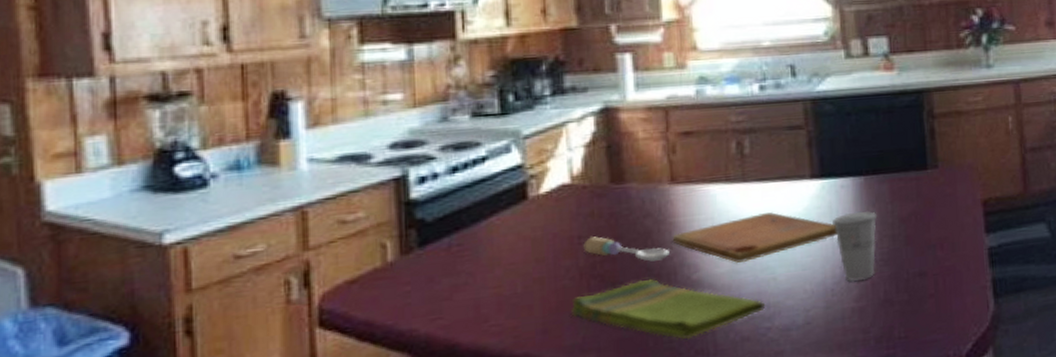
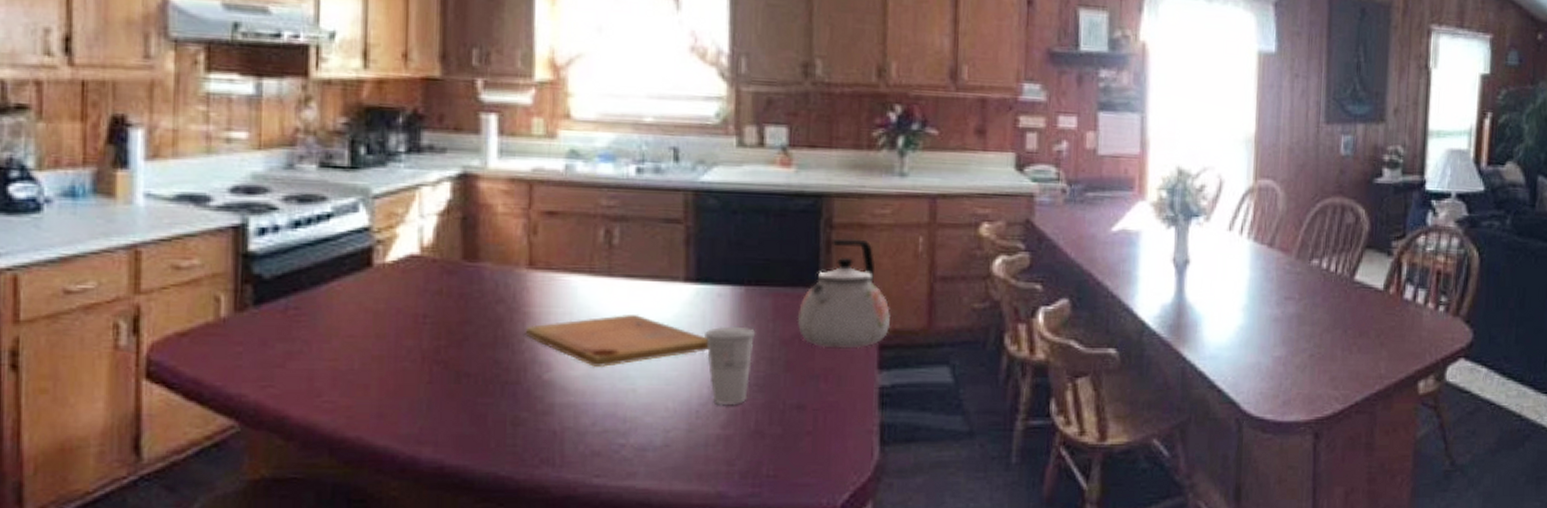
dish towel: present [571,278,765,340] -> none [410,372,620,446]
spoon: present [583,236,670,262] -> none [428,317,521,353]
kettle: none [911,124,992,221] -> present [797,238,890,349]

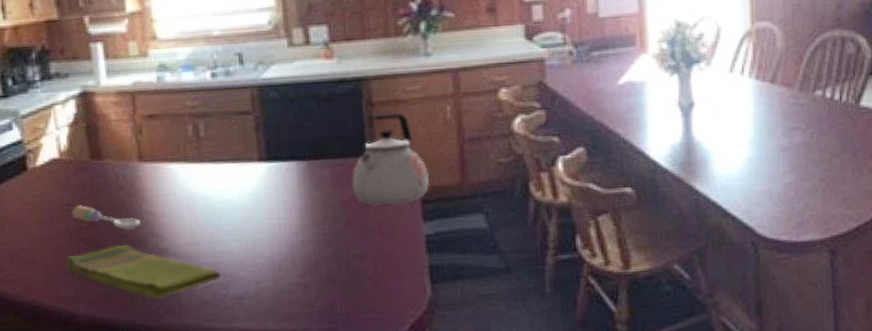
dish towel: none [410,372,620,446] -> present [65,244,221,300]
spoon: none [428,317,521,353] -> present [72,205,141,230]
cutting board: present [525,313,709,368] -> none [142,190,284,236]
cup: present [705,326,756,406] -> none [279,193,320,259]

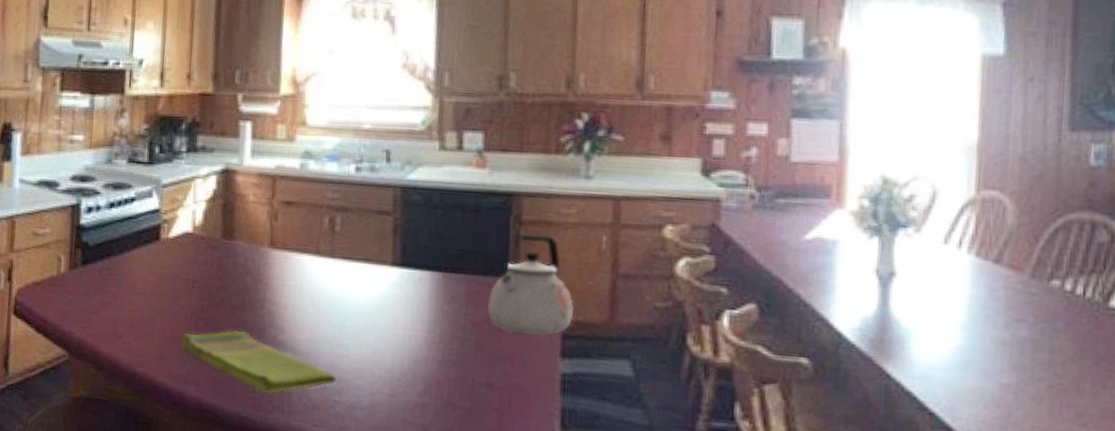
spoon: present [72,205,141,230] -> none [196,283,262,316]

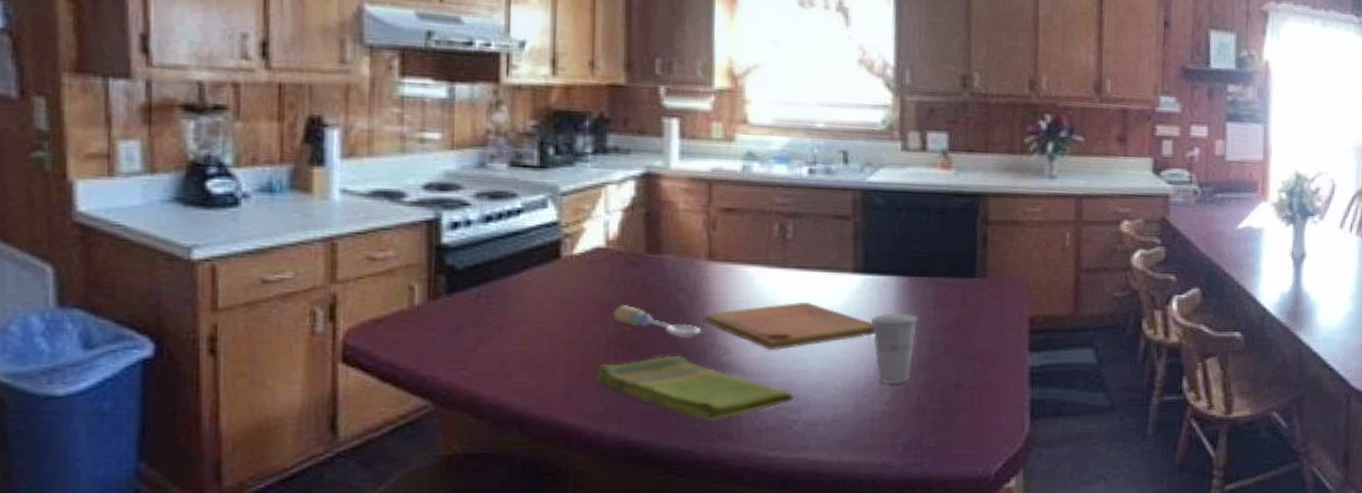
spoon: none [196,283,262,316] -> present [613,305,701,338]
cutting board: none [265,290,410,335] -> present [704,301,875,351]
cup: none [407,307,451,377] -> present [871,313,919,385]
kettle: present [487,234,574,337] -> none [955,234,1040,333]

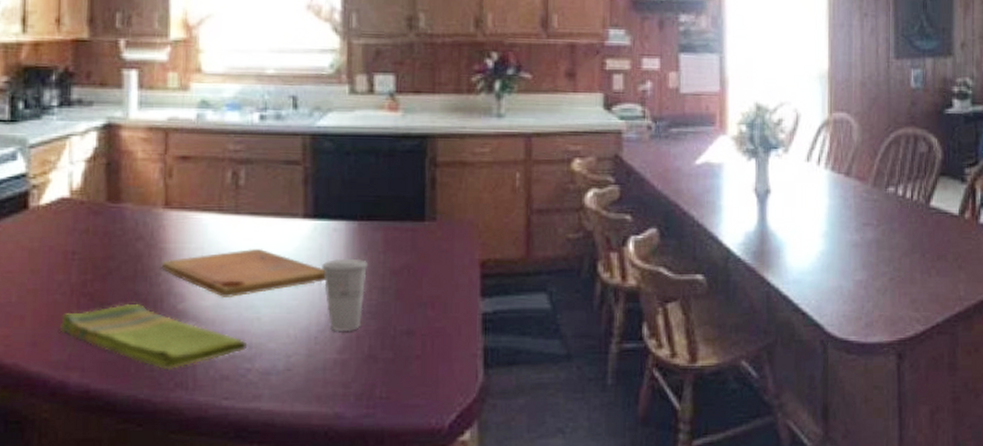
spoon: present [613,305,701,338] -> none [76,254,158,286]

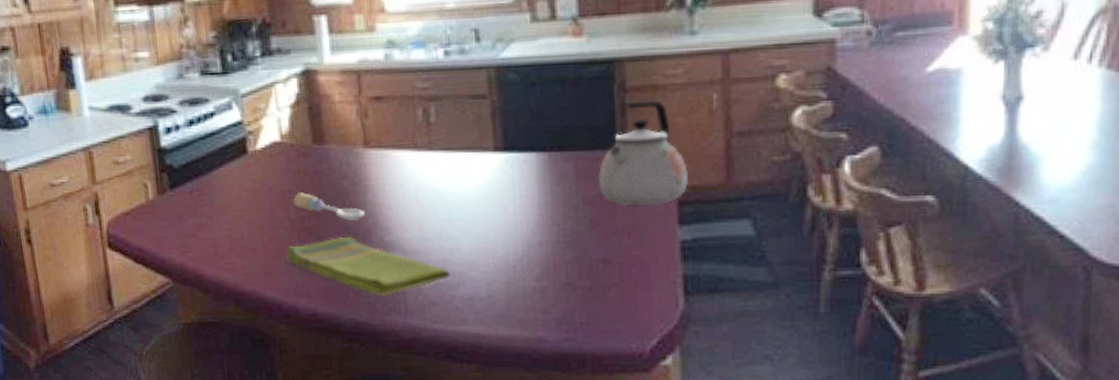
spoon: none [76,254,158,286] -> present [293,193,365,220]
cutting board: present [161,248,326,299] -> none [366,182,520,231]
cup: present [322,258,369,332] -> none [515,189,561,261]
kettle: none [405,176,491,278] -> present [597,100,688,206]

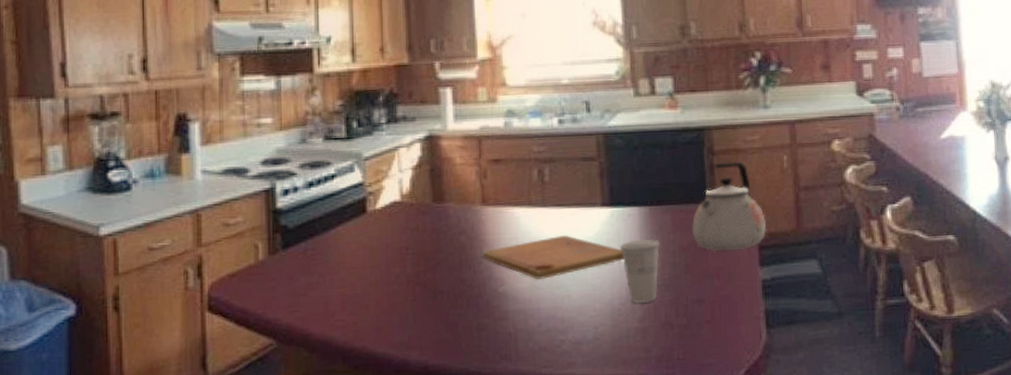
dish towel: present [286,236,450,297] -> none [400,288,560,345]
spoon: present [293,193,365,220] -> none [410,248,480,274]
cutting board: none [366,182,520,231] -> present [482,234,624,281]
cup: none [515,189,561,261] -> present [620,238,660,304]

